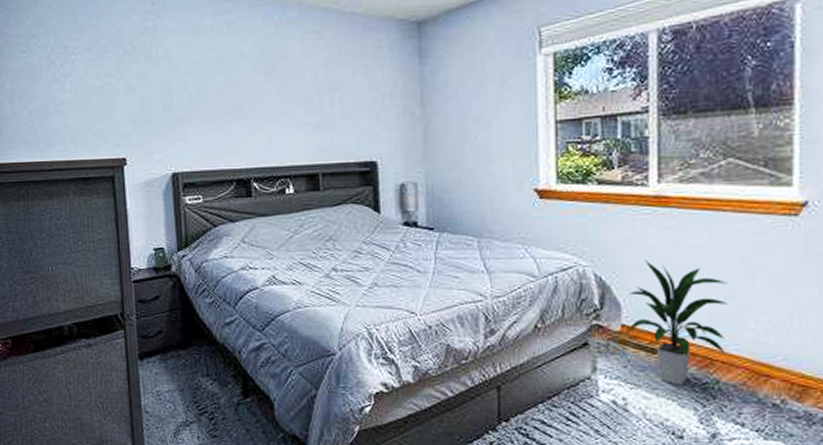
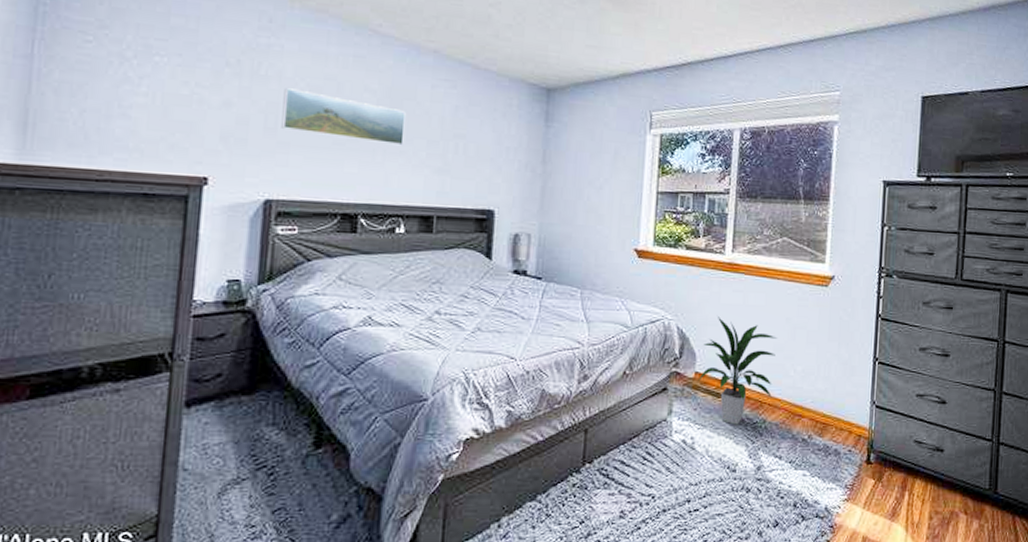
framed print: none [173,65,282,107] -> present [281,88,406,146]

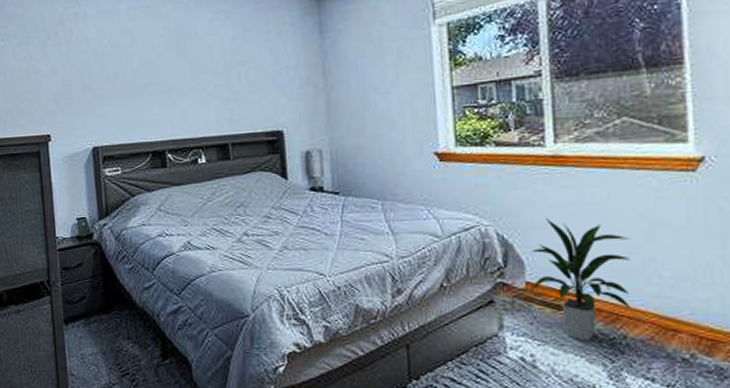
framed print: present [281,88,406,146] -> none [92,47,193,85]

